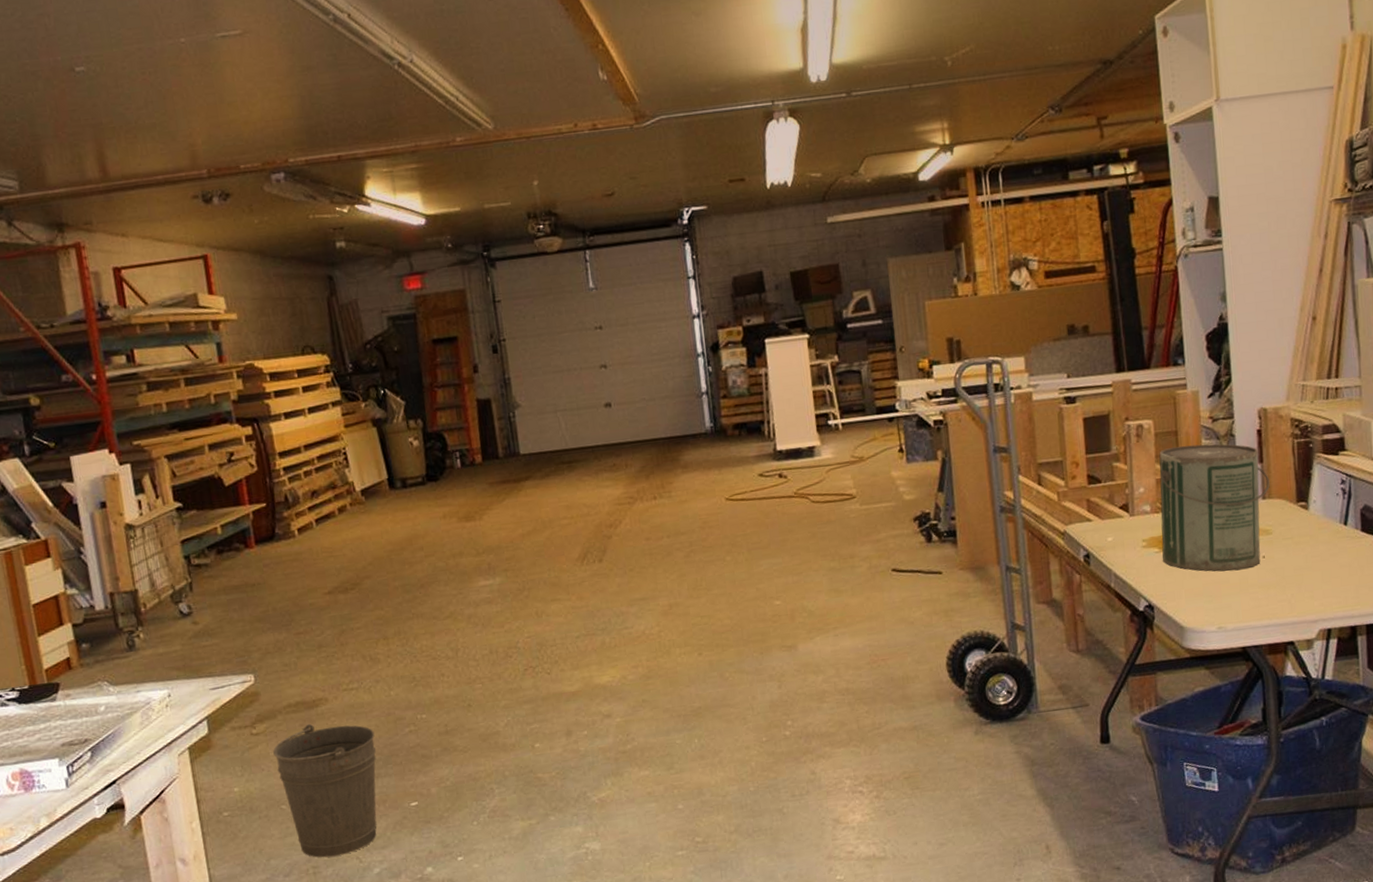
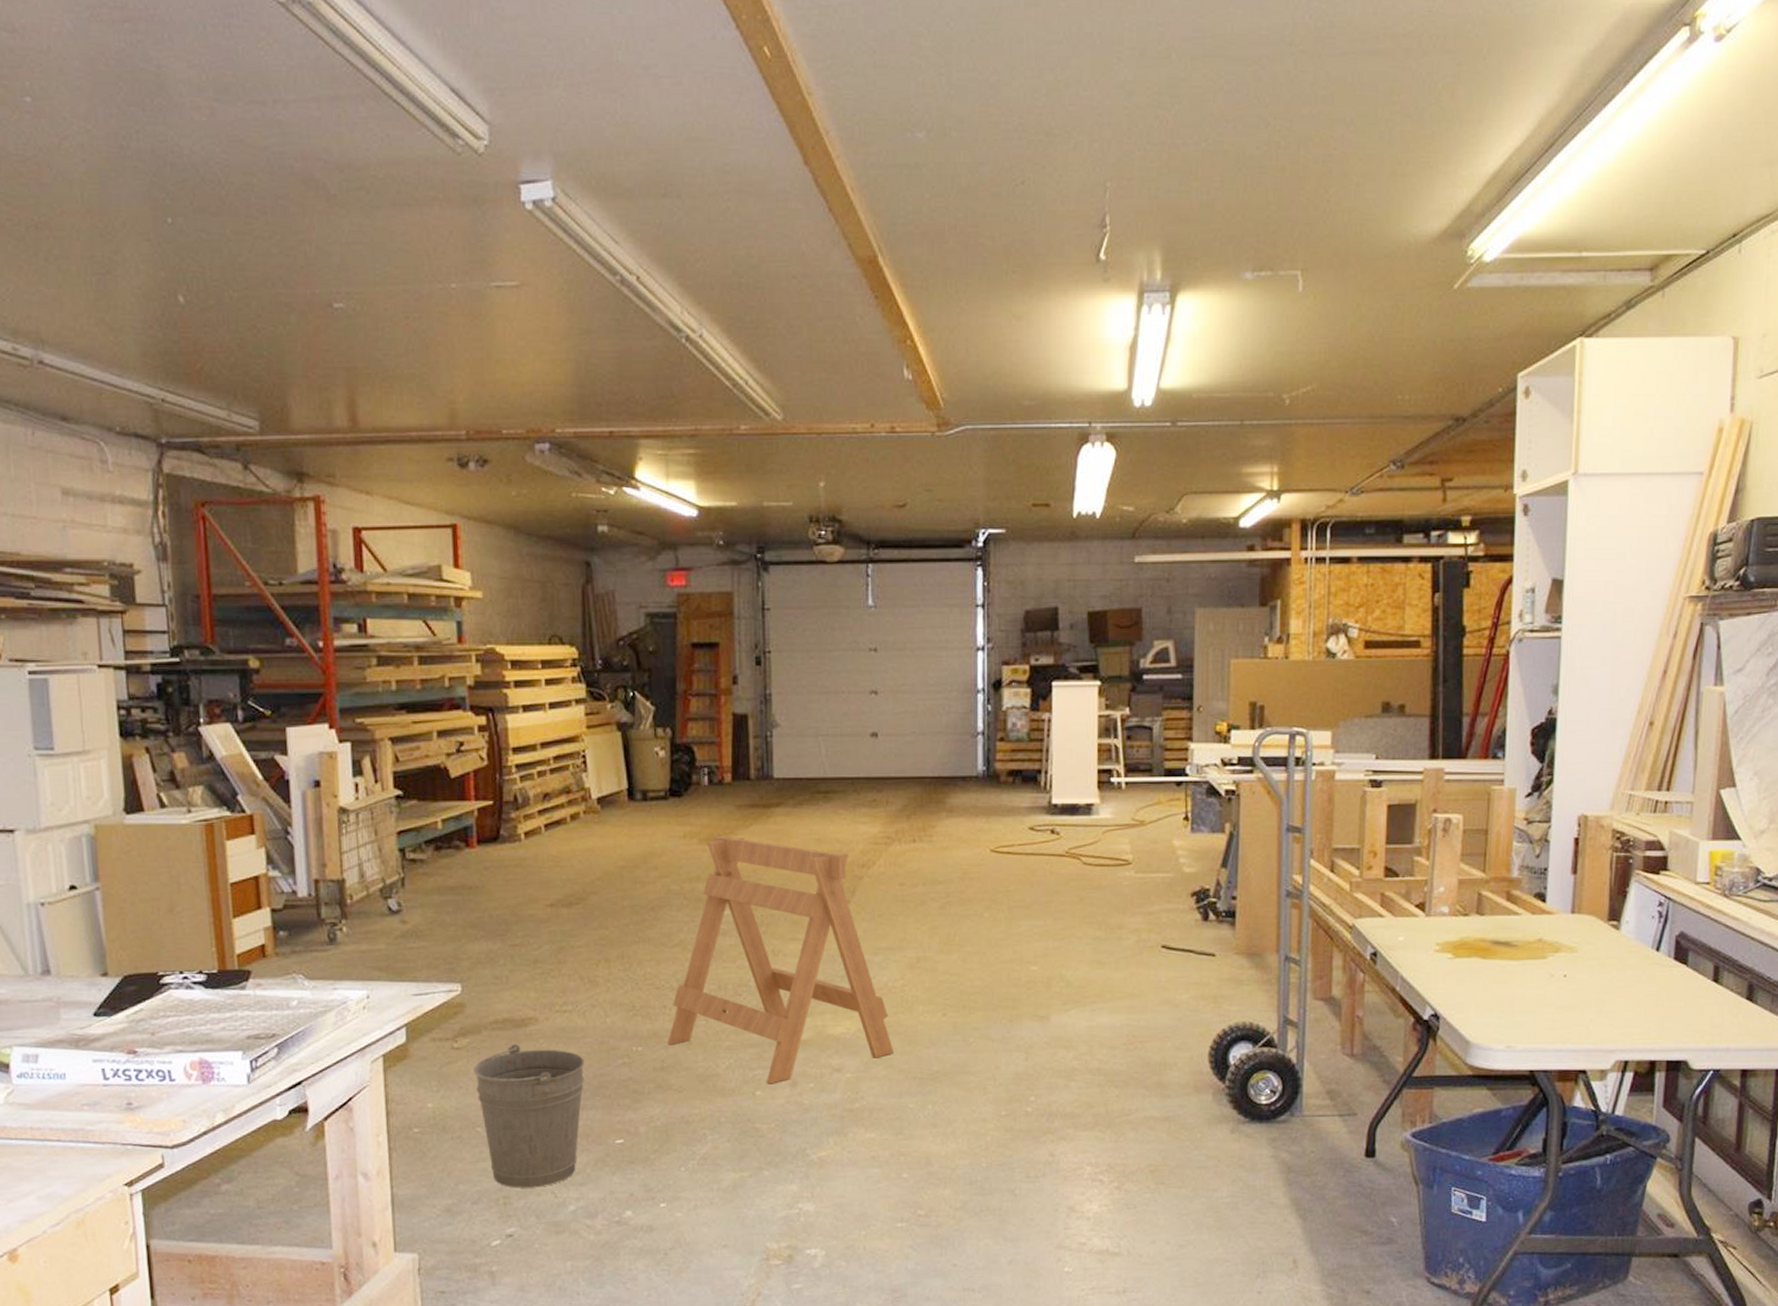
sawhorse: none [448,512,658,736] -> present [667,835,895,1084]
paint can: present [1159,444,1270,572] -> none [1454,847,1581,987]

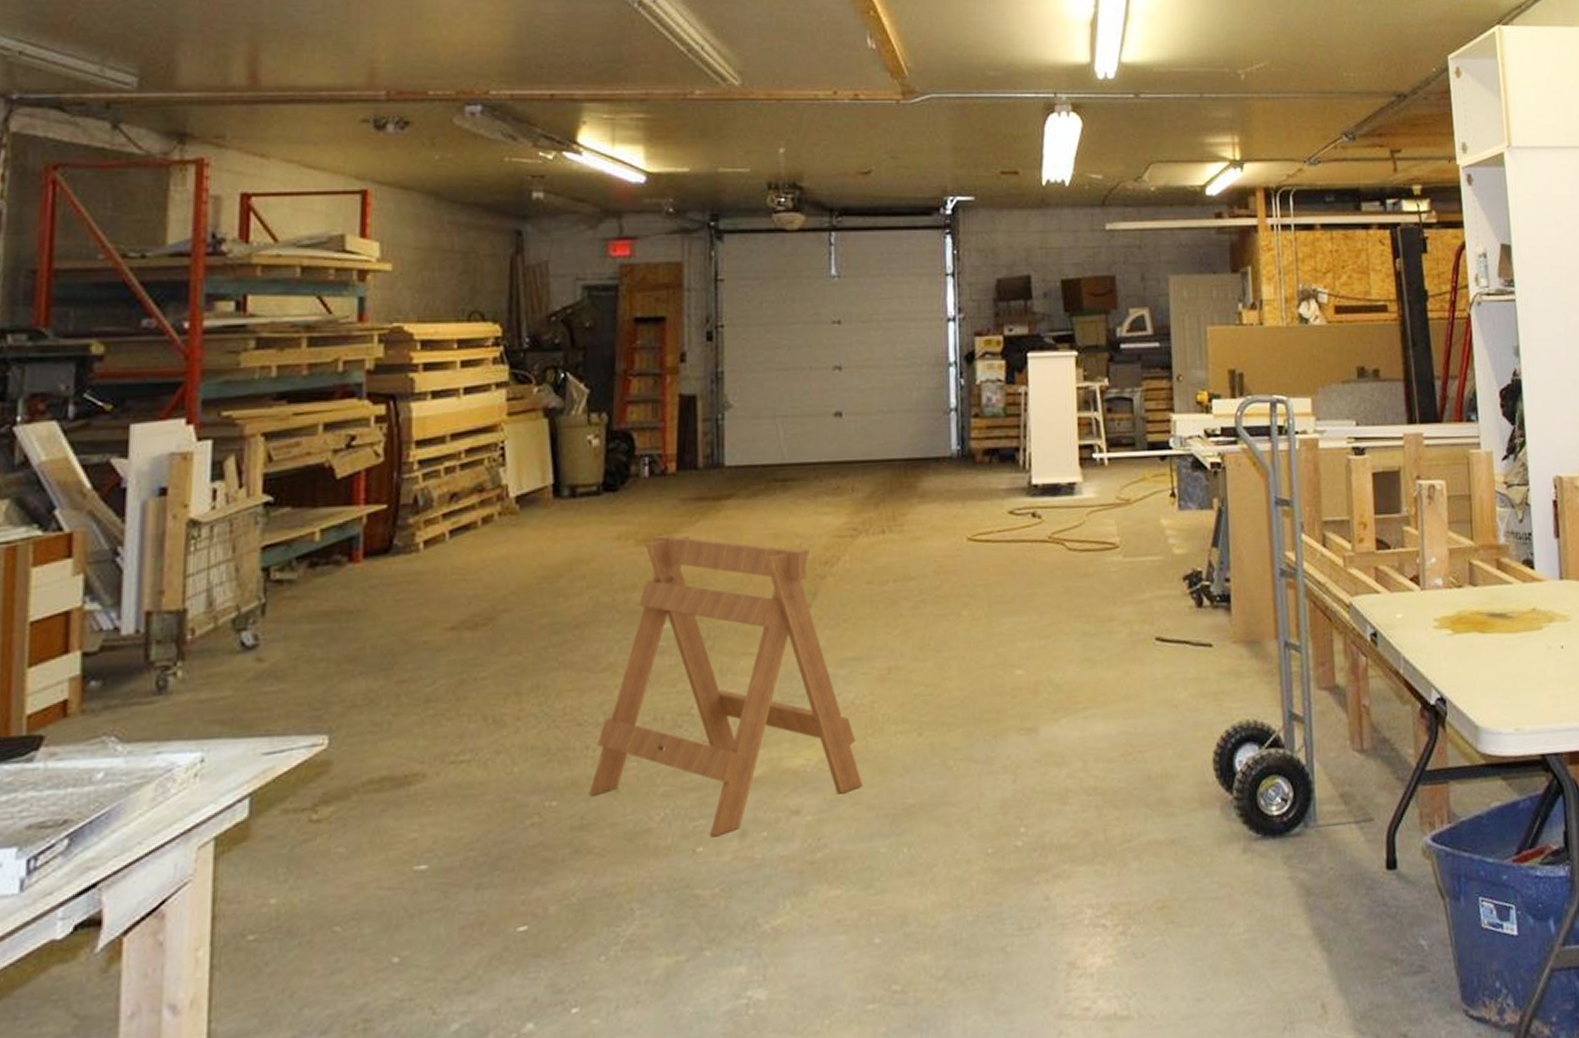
bucket: present [474,1043,585,1188] -> none [336,808,483,1007]

